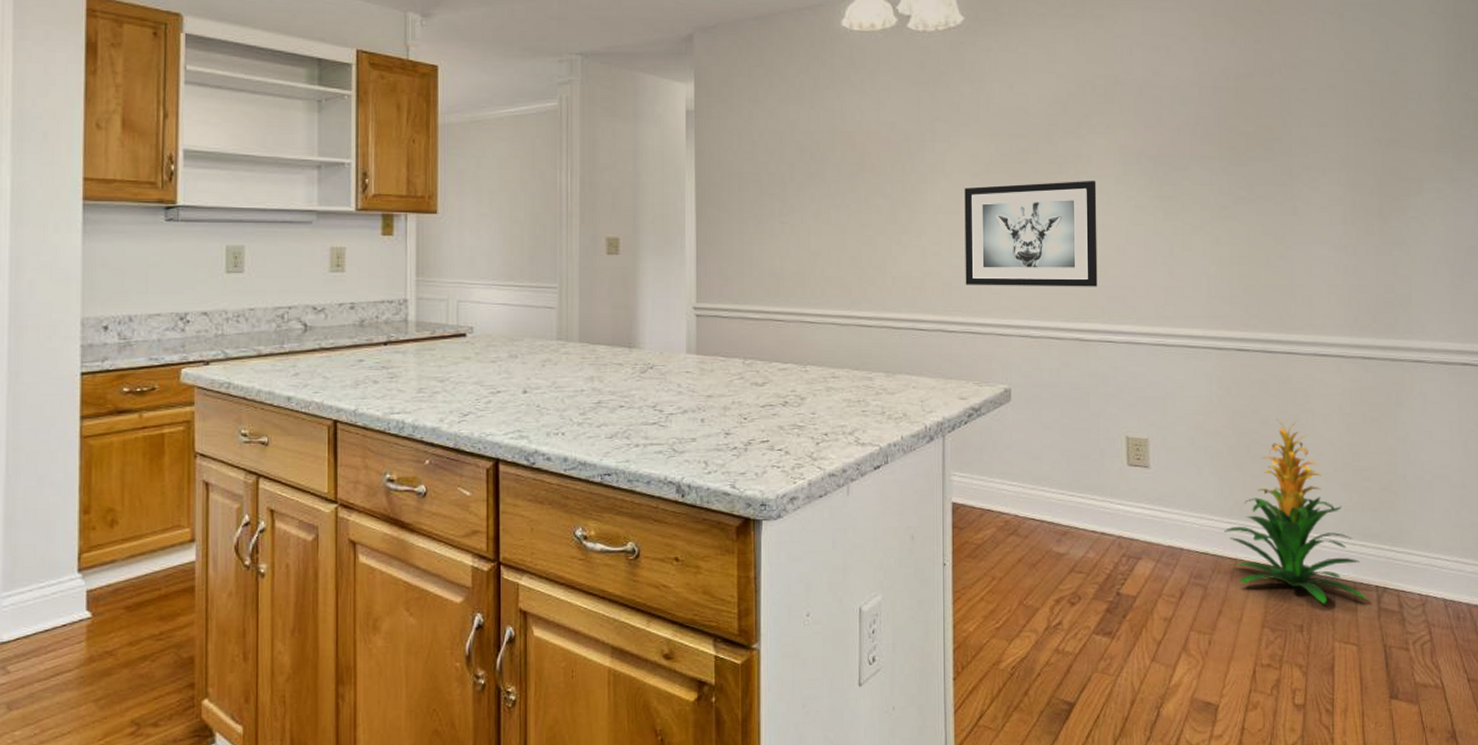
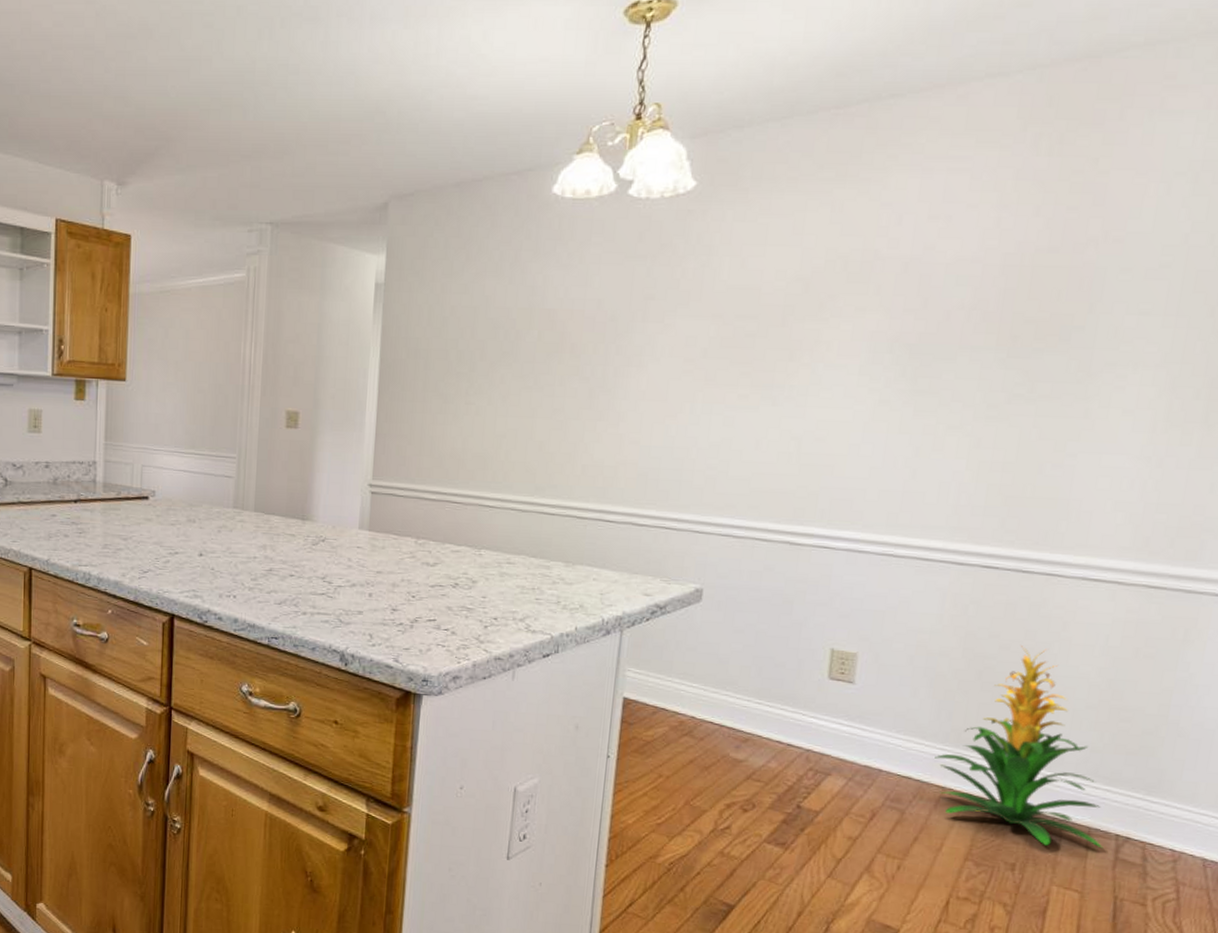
wall art: present [964,180,1098,287] -> none [664,369,835,488]

